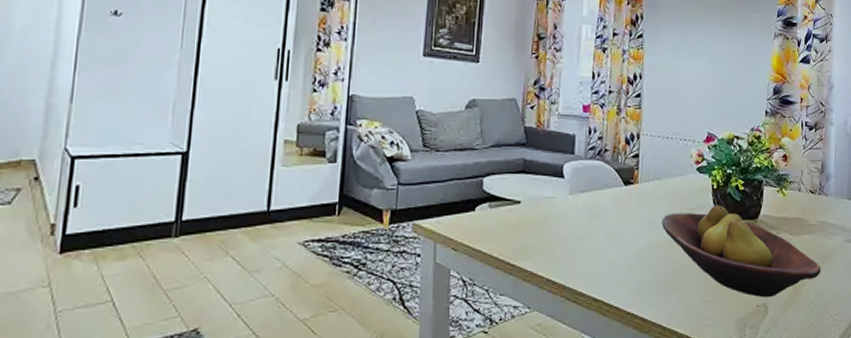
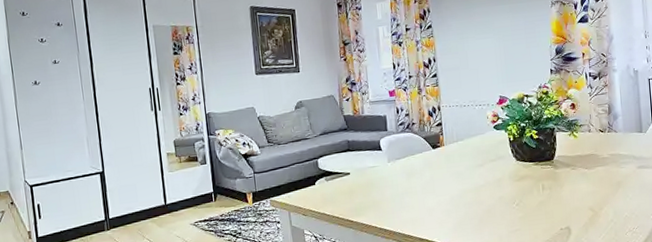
fruit bowl: present [662,205,821,297] -> none [468,153,617,222]

